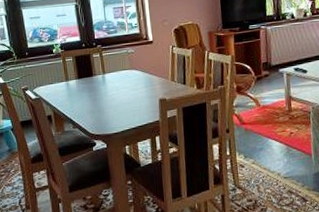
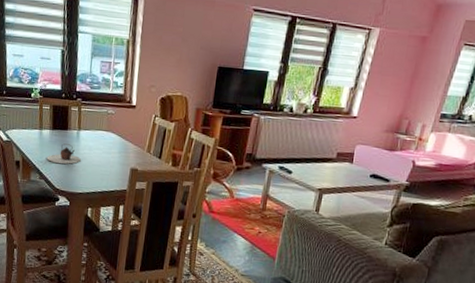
teapot: none [77,89,110,110] -> present [47,143,81,164]

